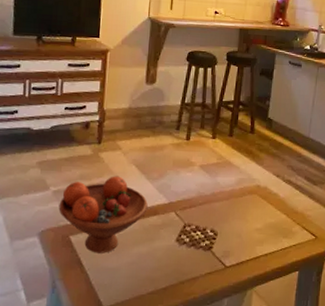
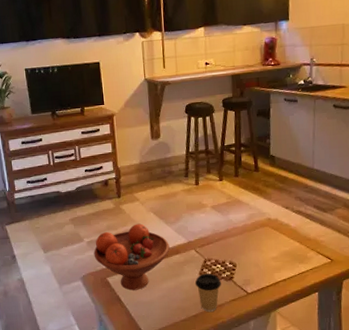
coffee cup: none [170,240,199,285] -> present [195,273,221,312]

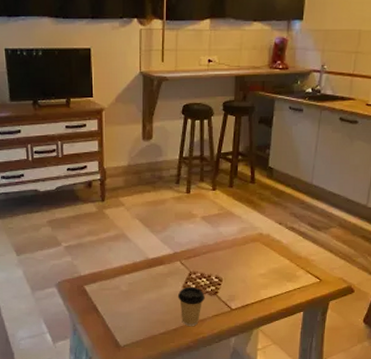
fruit bowl: present [93,223,170,291] -> none [71,230,154,300]

